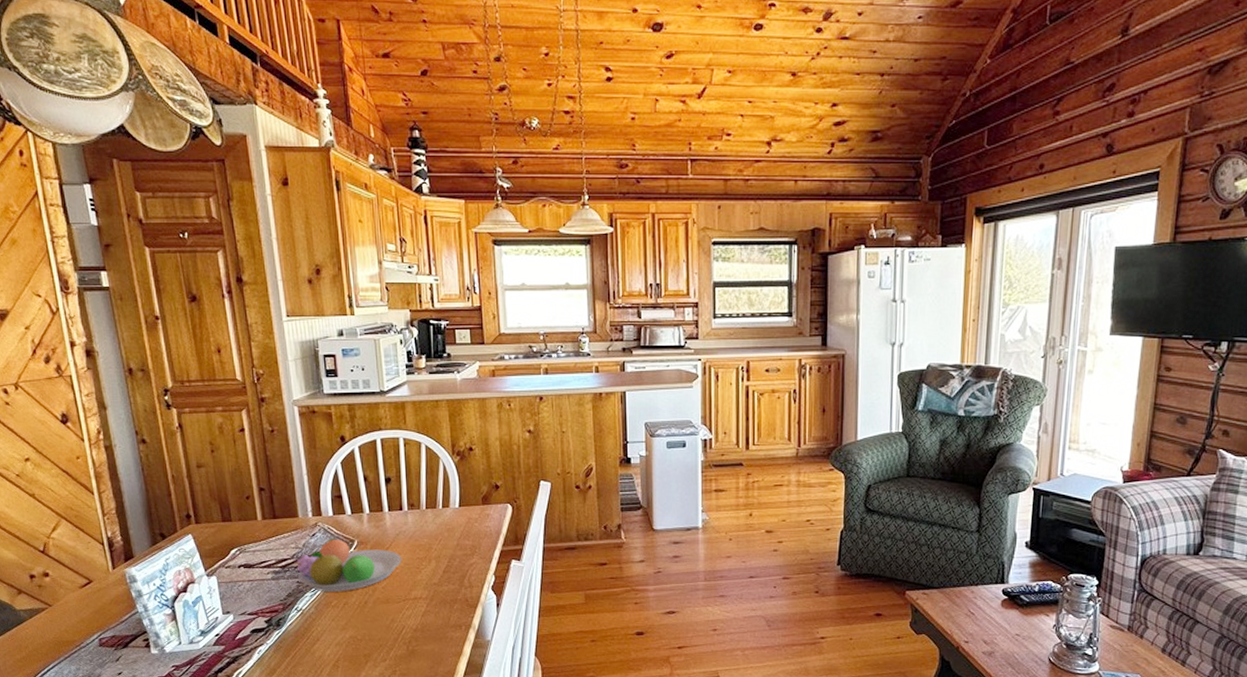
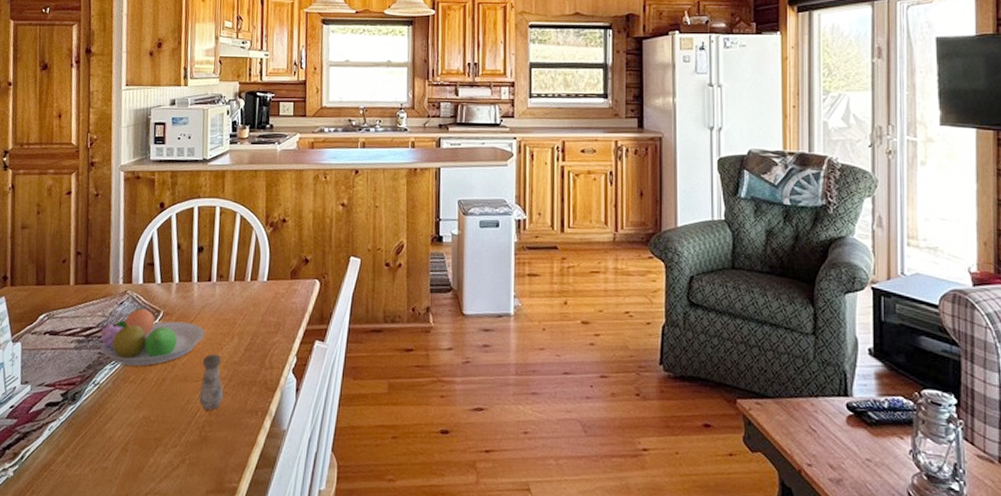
salt shaker: none [402,577,427,627] -> present [199,353,224,410]

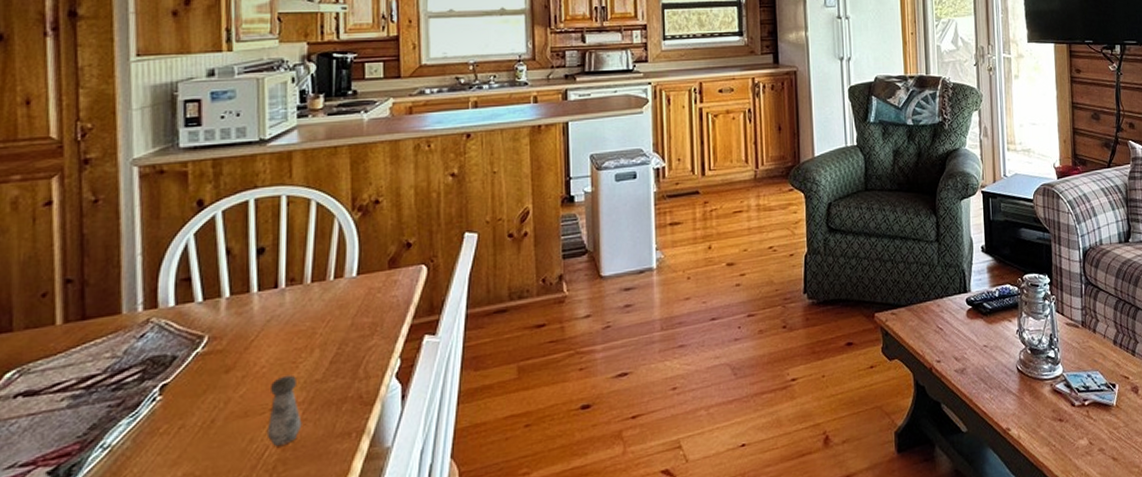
fruit bowl: present [99,307,205,366] -> none [108,336,272,415]

